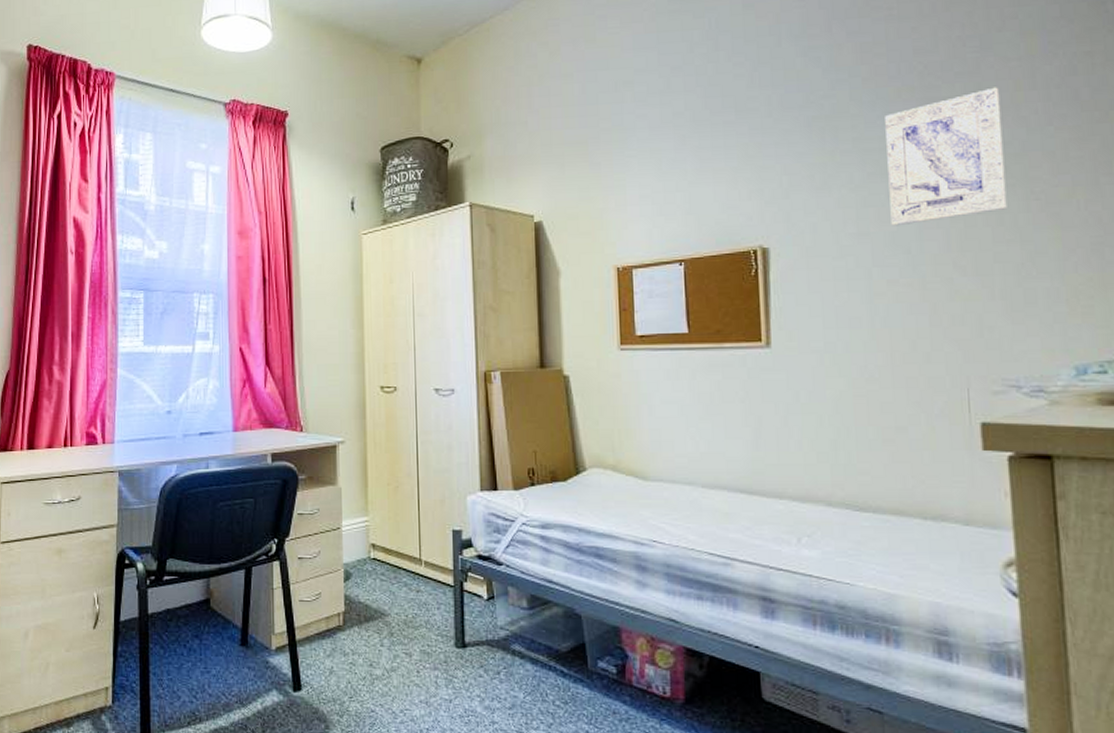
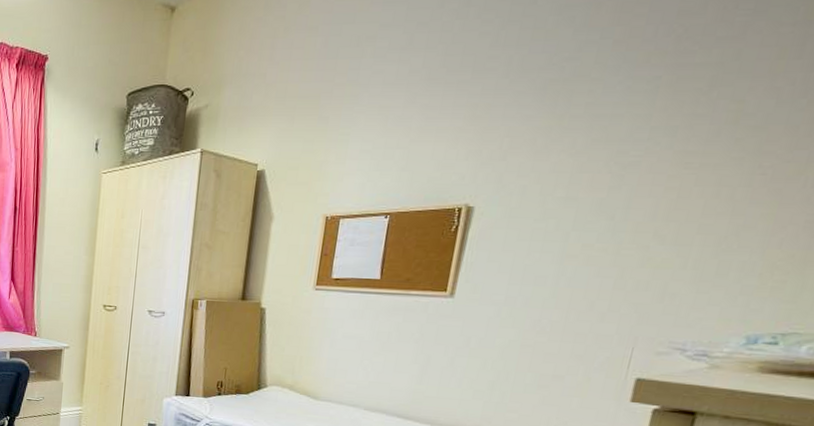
wall art: present [885,87,1007,226] -> none [602,54,761,193]

